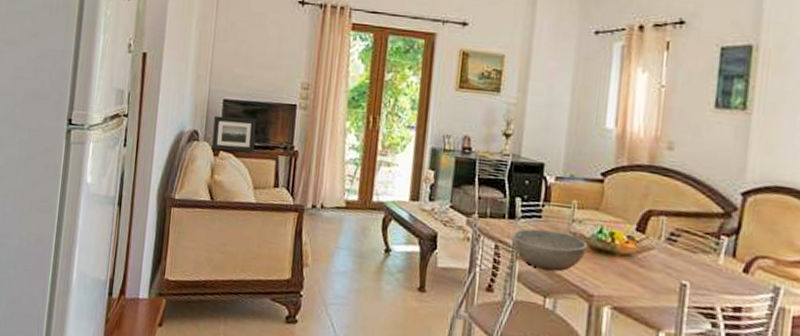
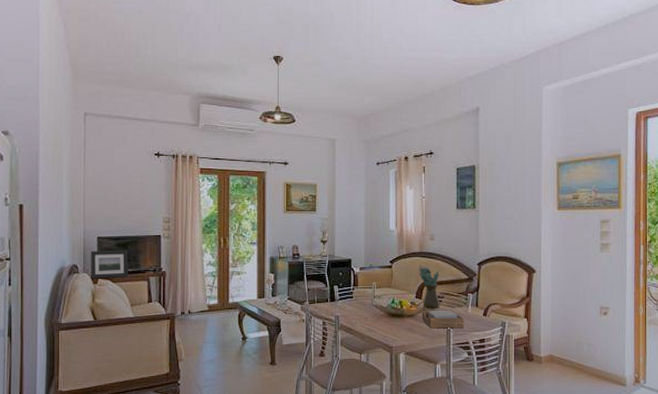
bowl: present [511,228,588,272] -> none [334,306,386,334]
napkin holder: none [642,251,711,287] -> present [421,310,464,329]
vase: none [644,184,677,255] -> present [418,265,440,312]

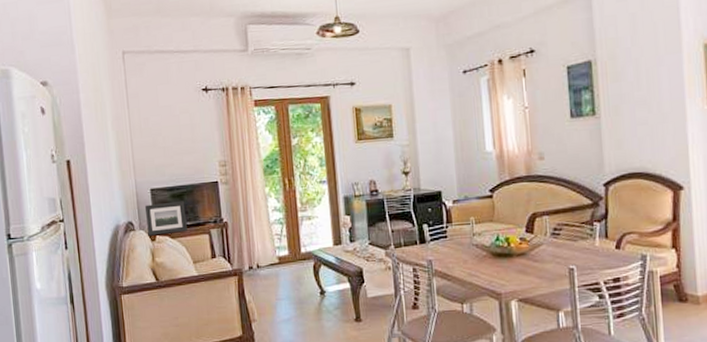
vase: present [418,265,440,312] -> none [526,192,558,249]
napkin holder: present [421,310,464,329] -> none [534,244,592,269]

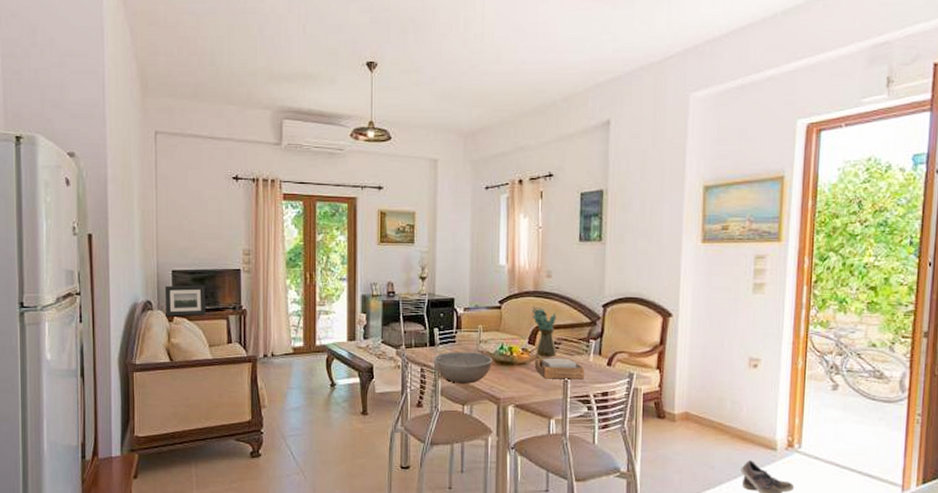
bowl: none [425,246,490,281] -> present [433,352,493,384]
vase: none [526,192,558,249] -> present [532,306,557,360]
napkin holder: none [534,244,592,269] -> present [534,357,585,380]

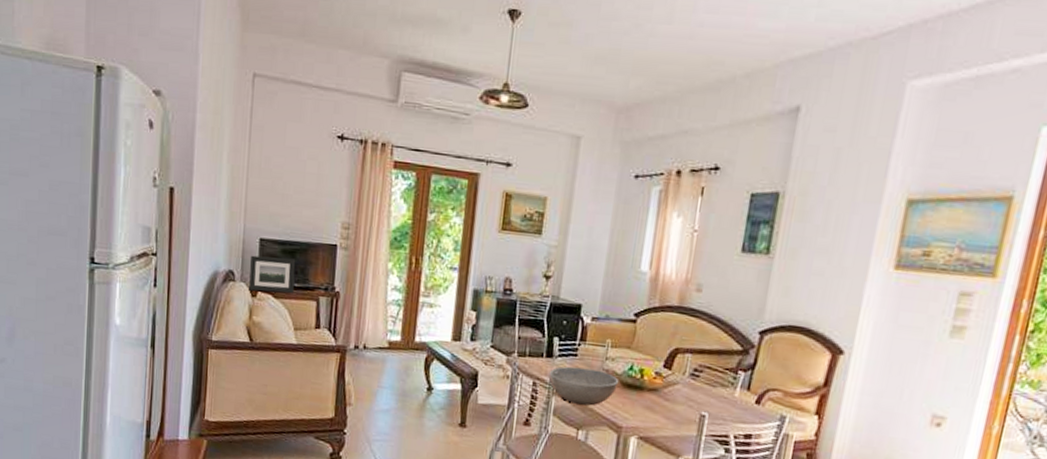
vase: present [532,306,557,360] -> none [671,324,702,389]
napkin holder: present [534,357,585,380] -> none [667,386,728,417]

